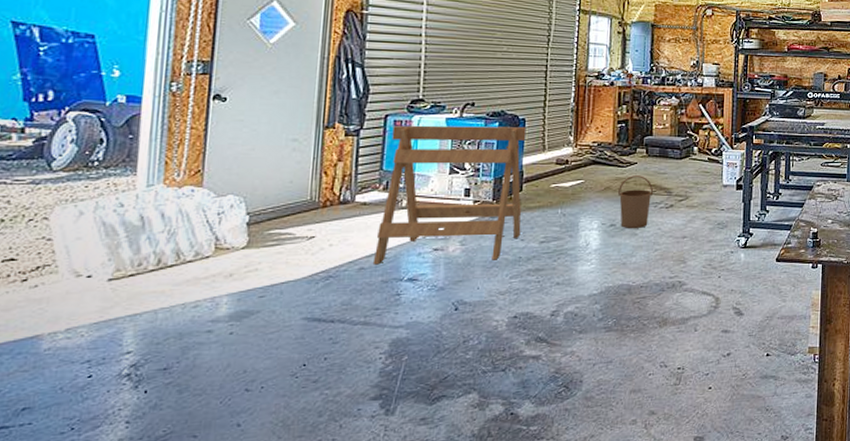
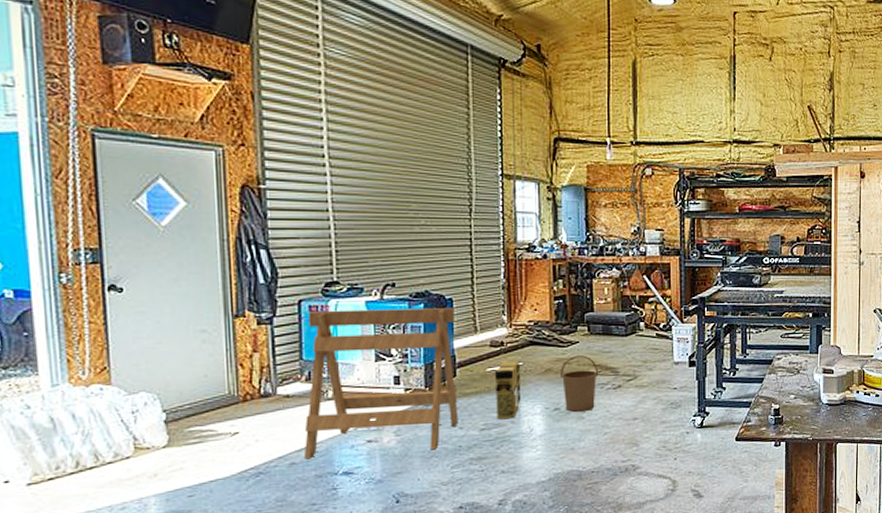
tool box: none [556,178,582,232] -> present [494,360,522,418]

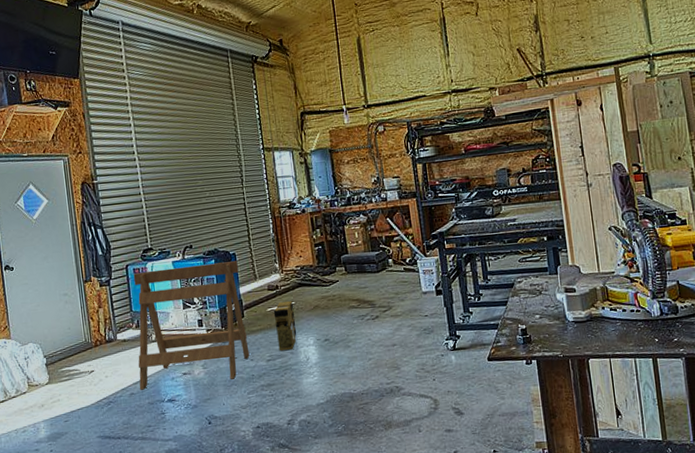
bucket: present [561,355,599,412] -> none [326,292,359,342]

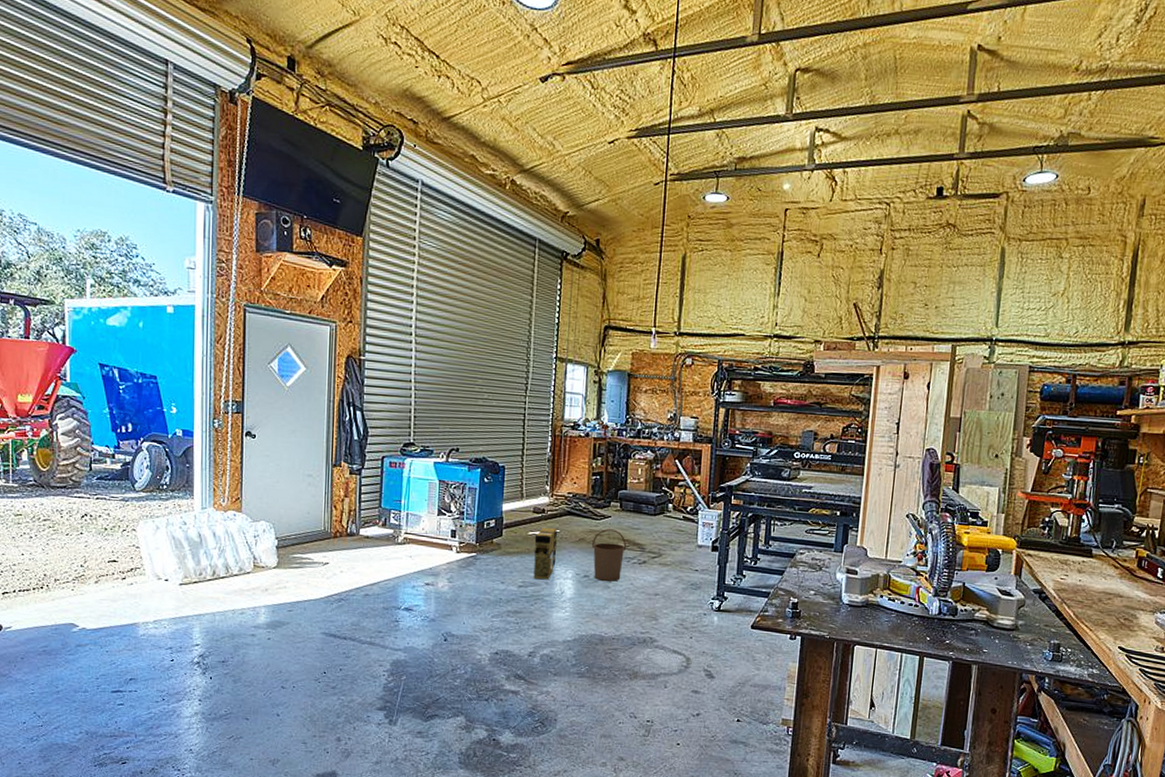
sawhorse: present [133,261,250,390] -> none [375,466,506,599]
bucket: none [326,292,359,342] -> present [592,529,627,581]

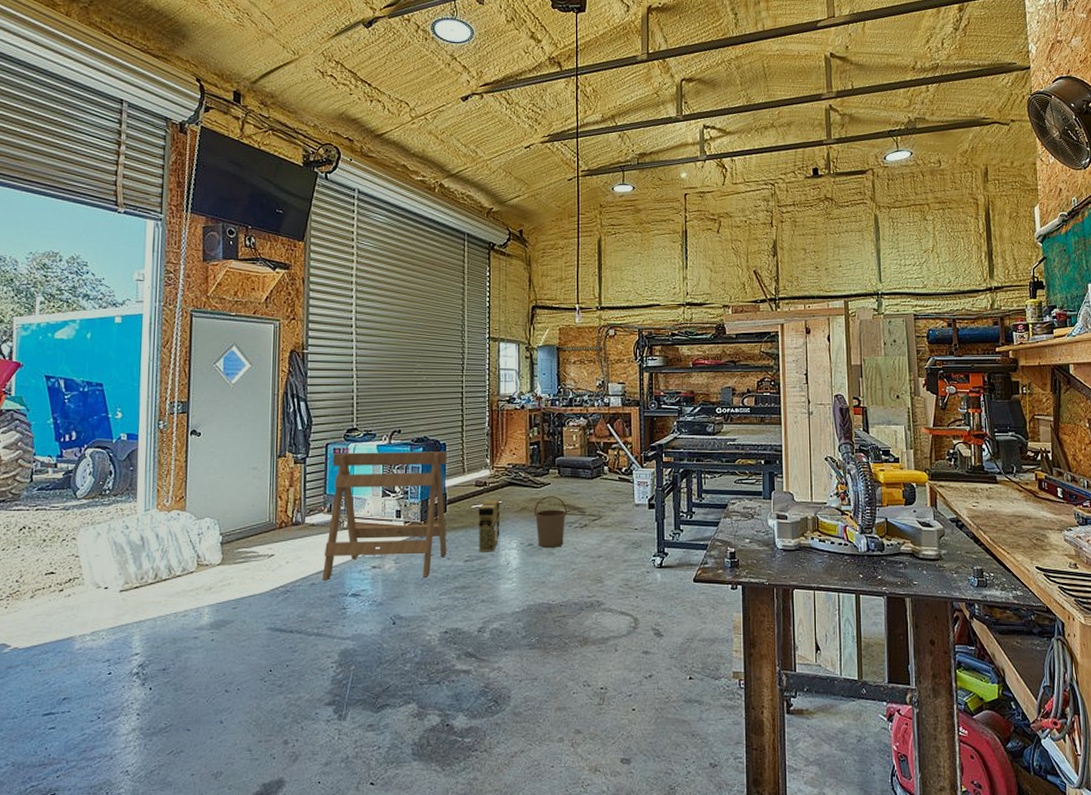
sawhorse: none [375,466,506,599] -> present [322,452,447,581]

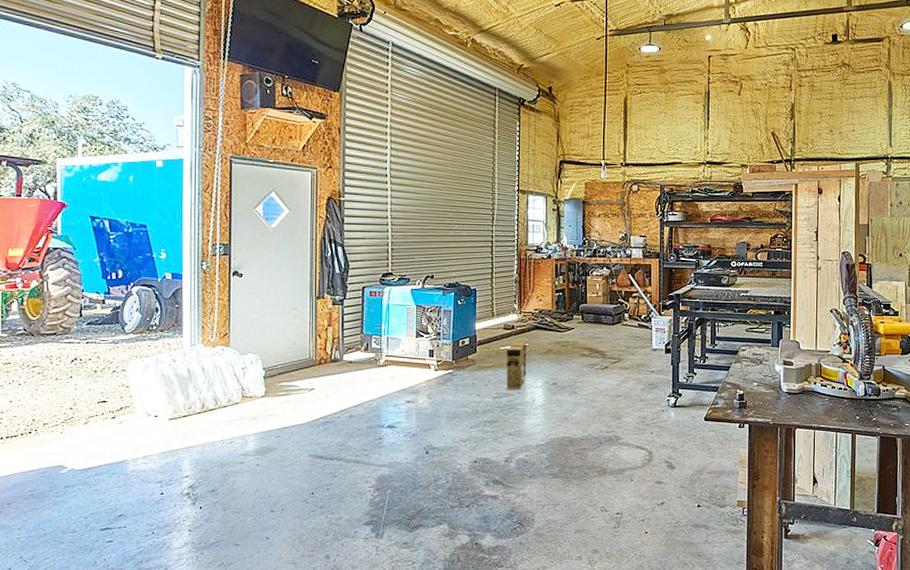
sawhorse: present [322,452,447,581] -> none [359,295,478,413]
bucket: present [534,496,568,548] -> none [559,340,590,387]

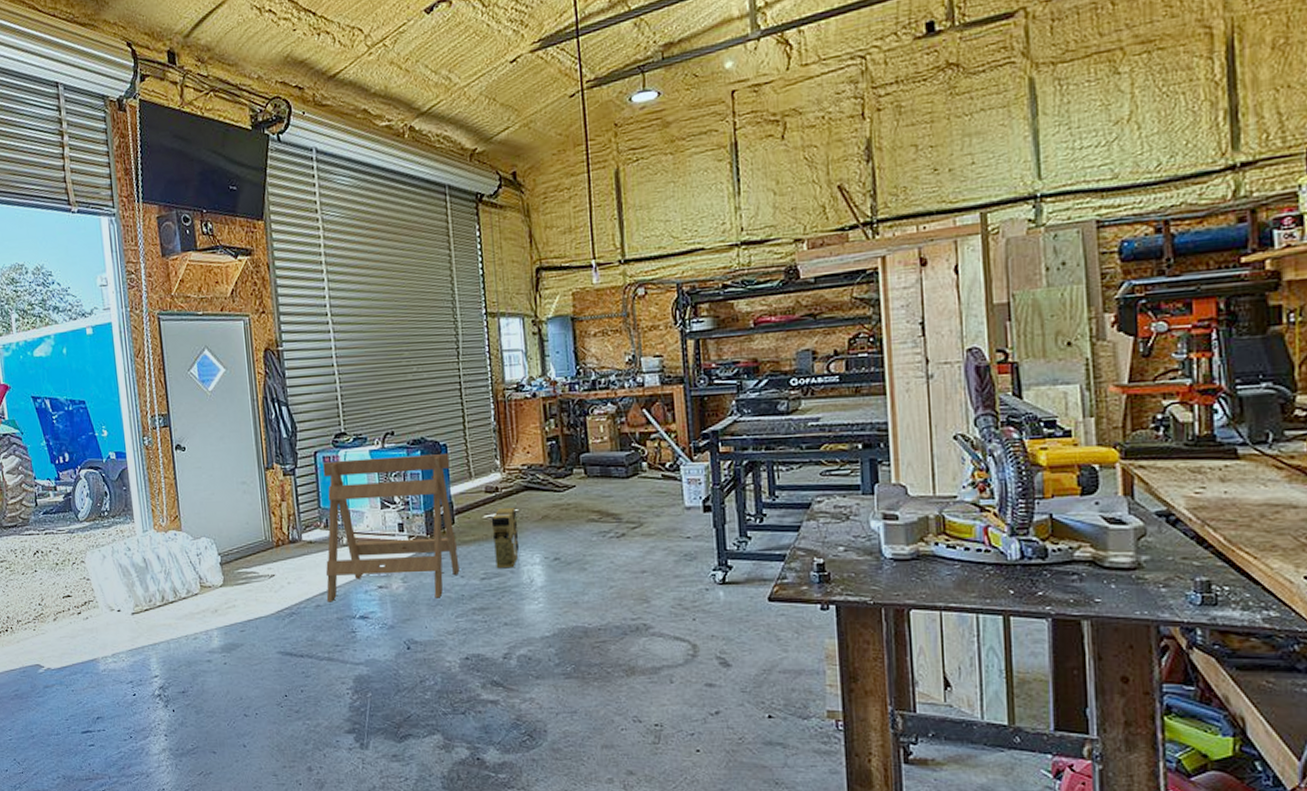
sawhorse: none [359,295,478,413] -> present [322,454,460,602]

